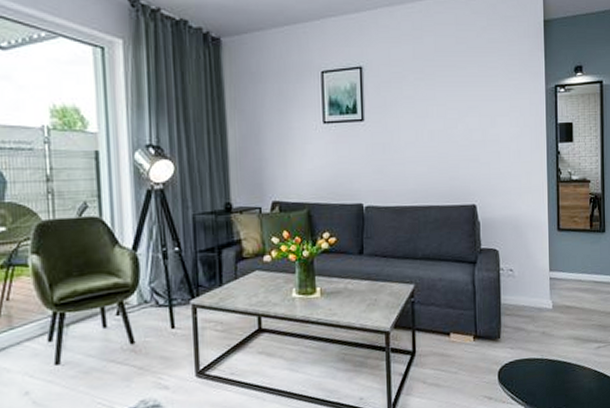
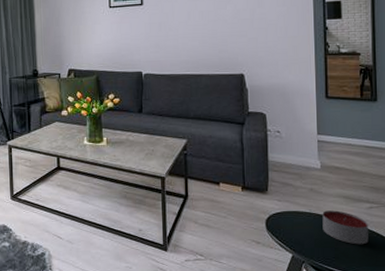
candle: none [553,353,596,389] -> present [322,210,369,245]

